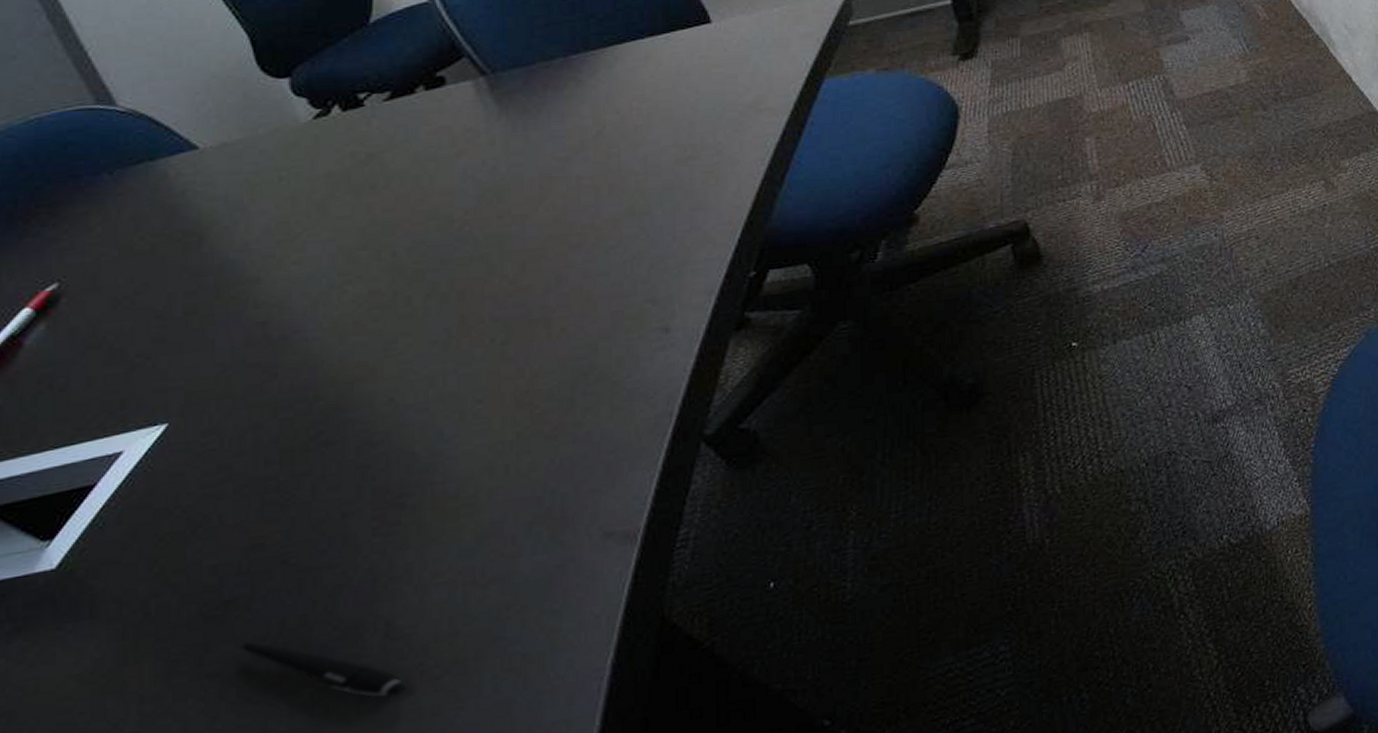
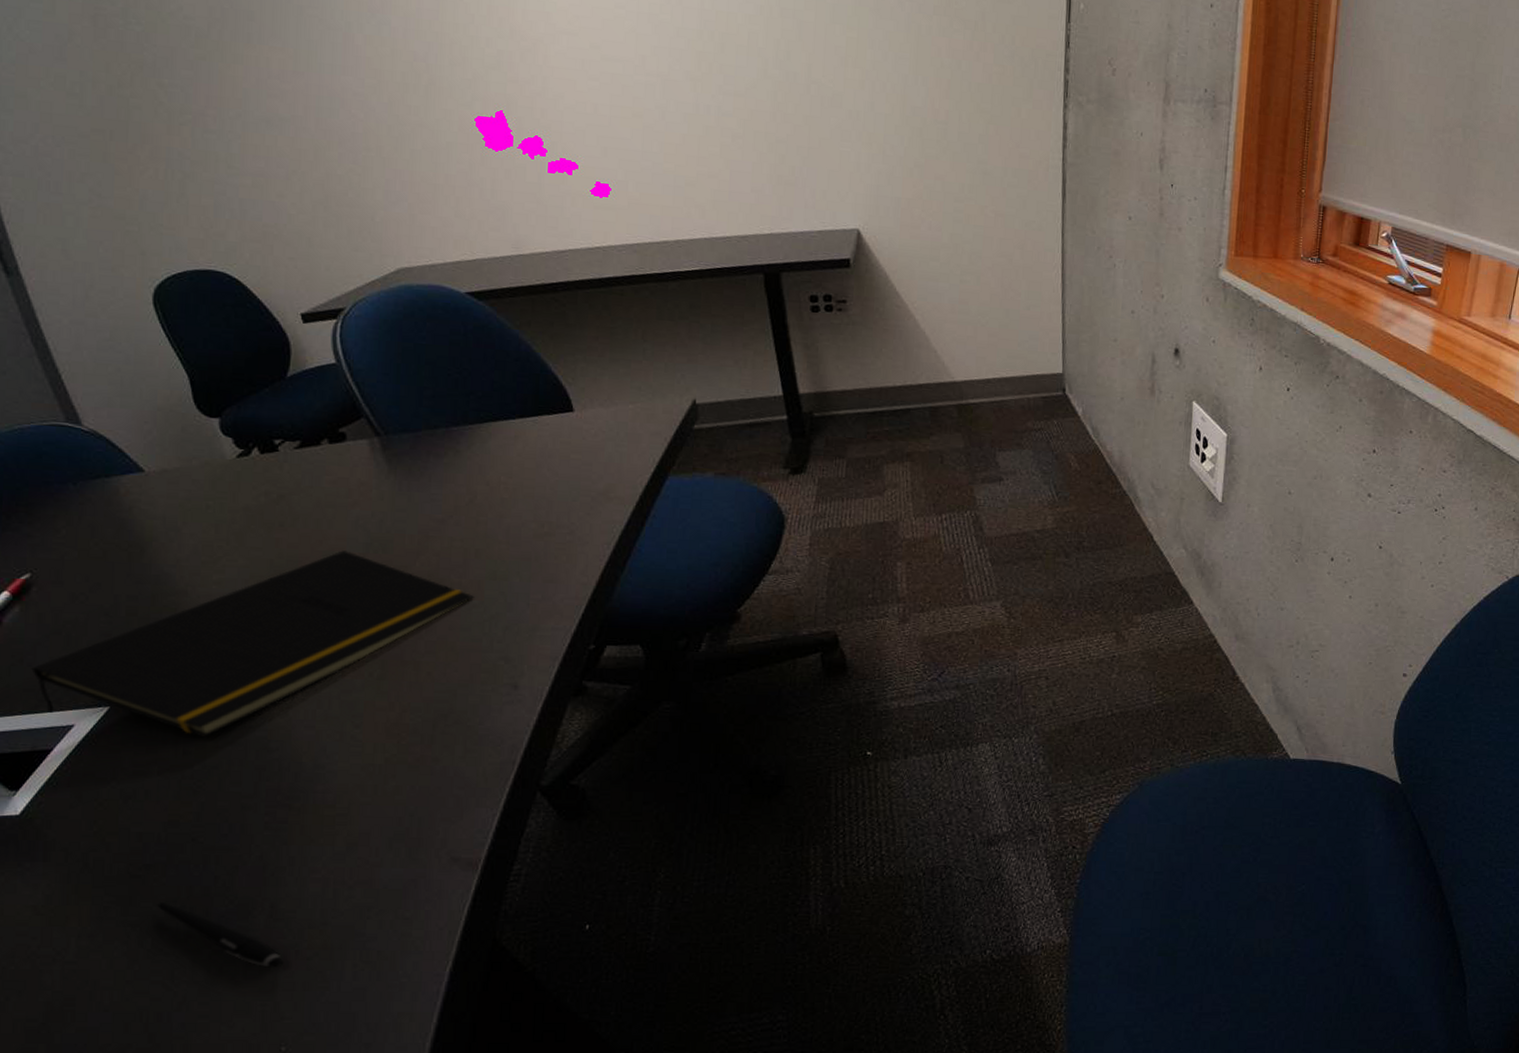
notepad: none [64,206,611,442] -> present [31,550,474,738]

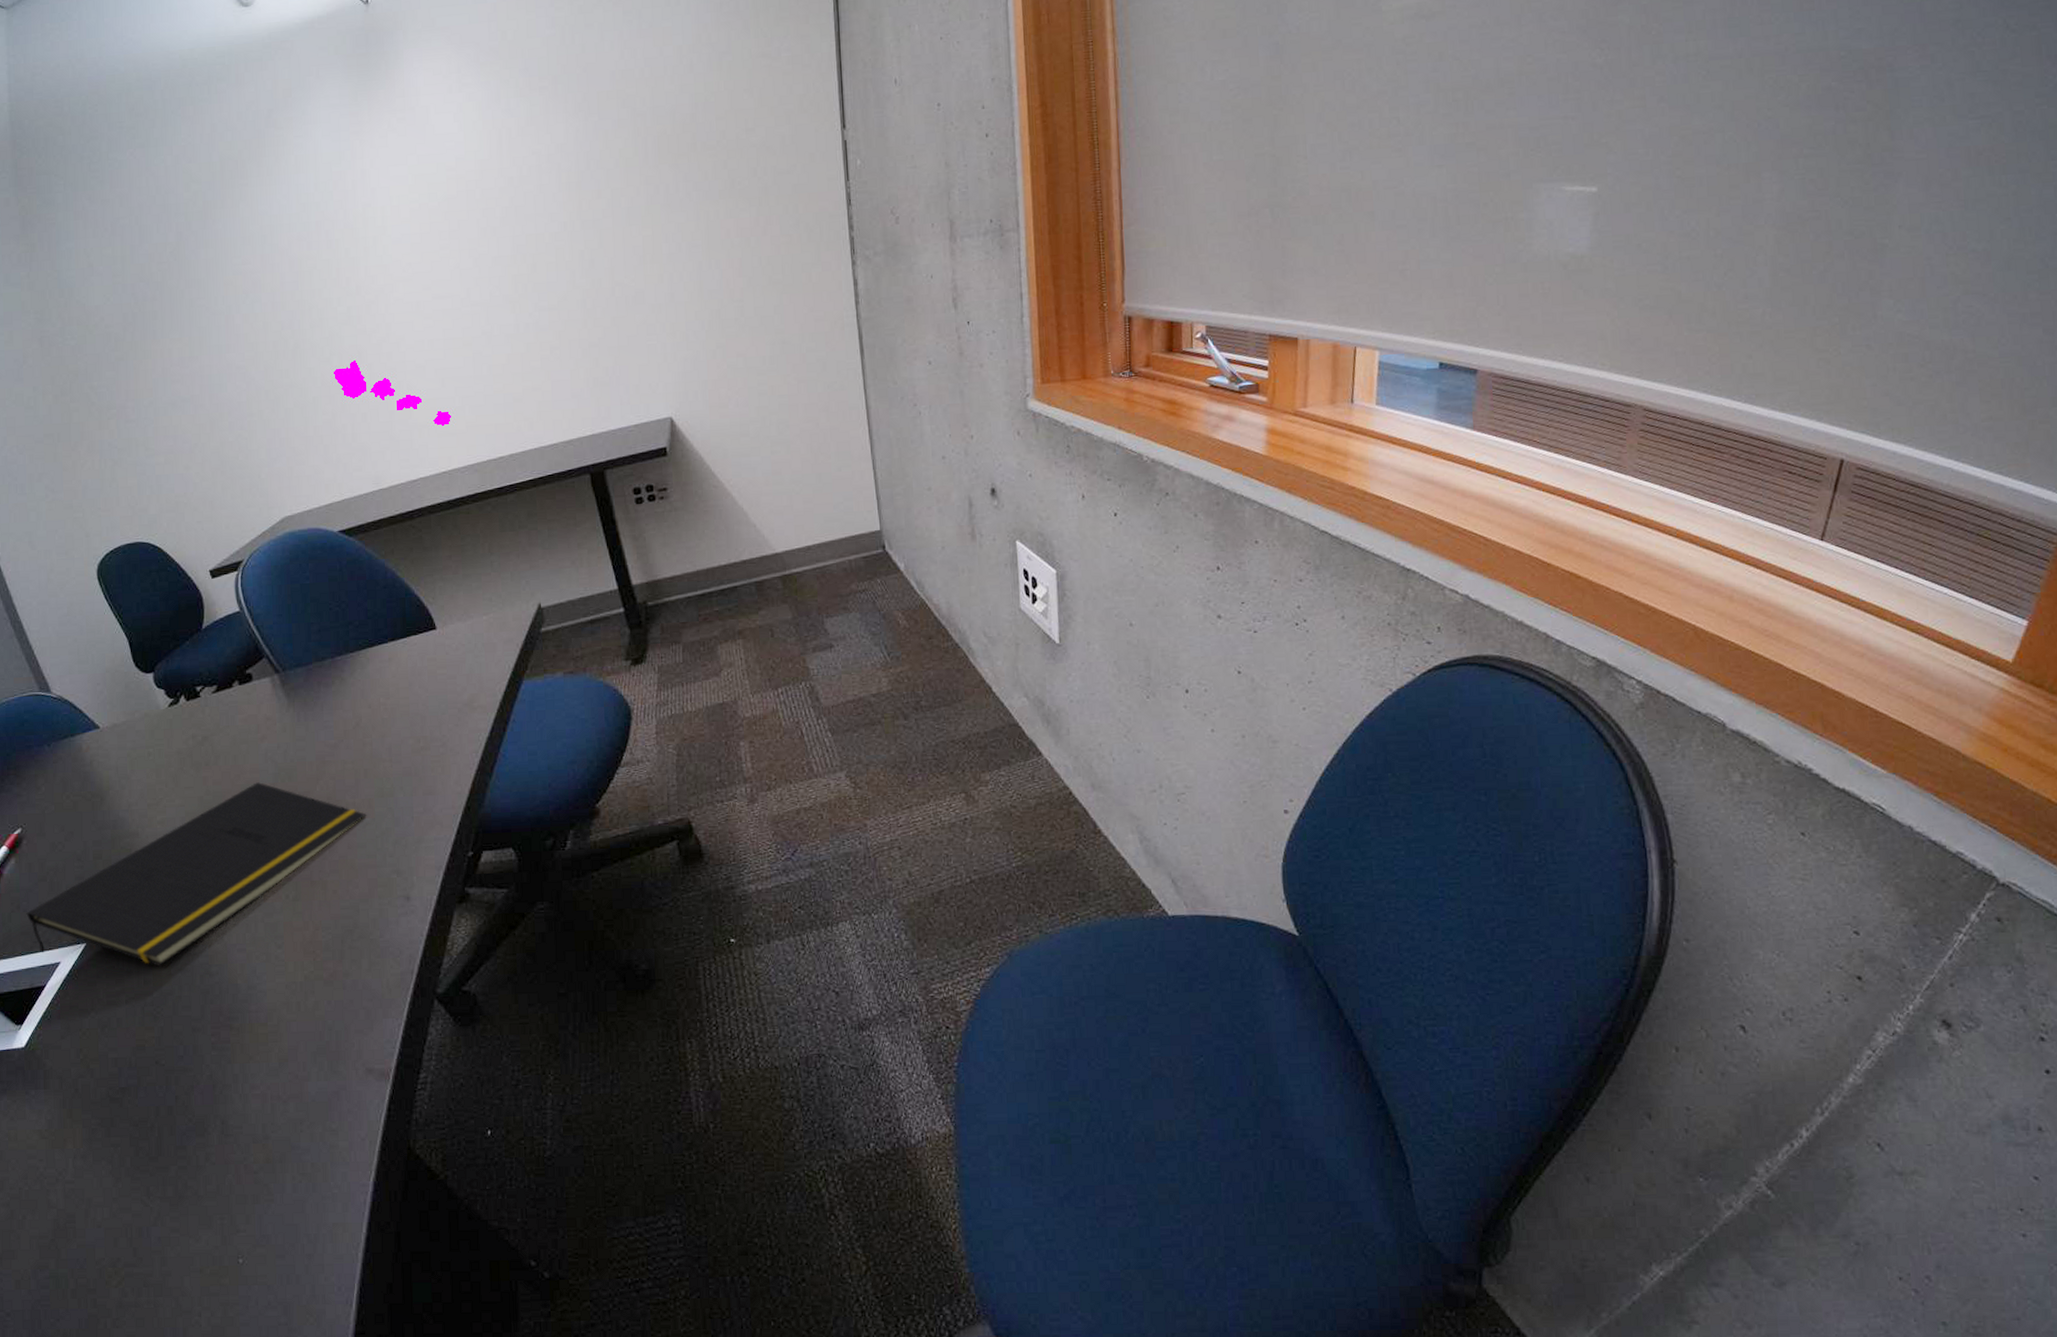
pen: present [157,903,283,968] -> none [133,1123,235,1182]

